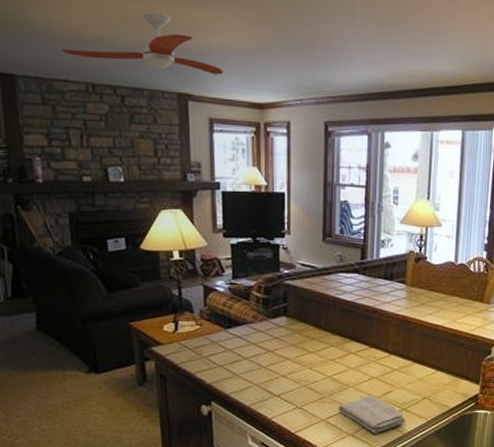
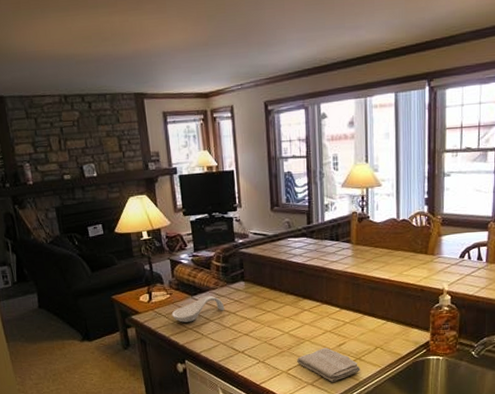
ceiling fan: present [61,11,224,75] -> none [37,24,172,75]
spoon rest: none [200,330,262,358] -> present [171,295,225,323]

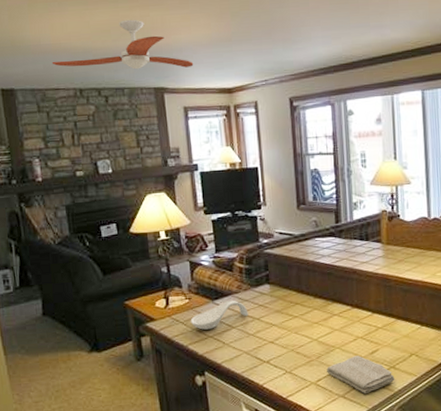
ceiling fan: none [37,24,172,75] -> present [51,19,194,70]

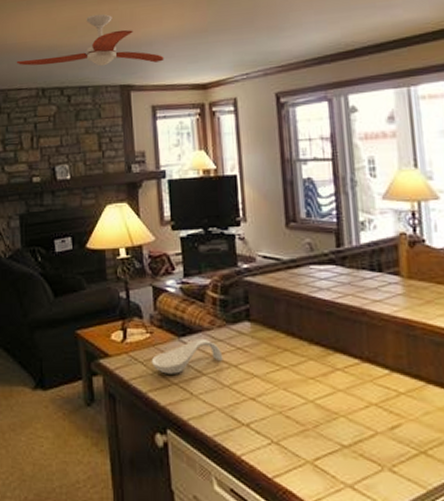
washcloth: present [327,355,395,394] -> none [327,430,428,487]

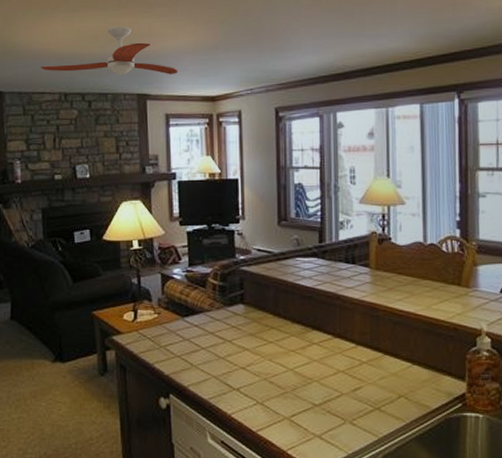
spoon rest: present [151,338,223,374] -> none [158,318,220,348]

